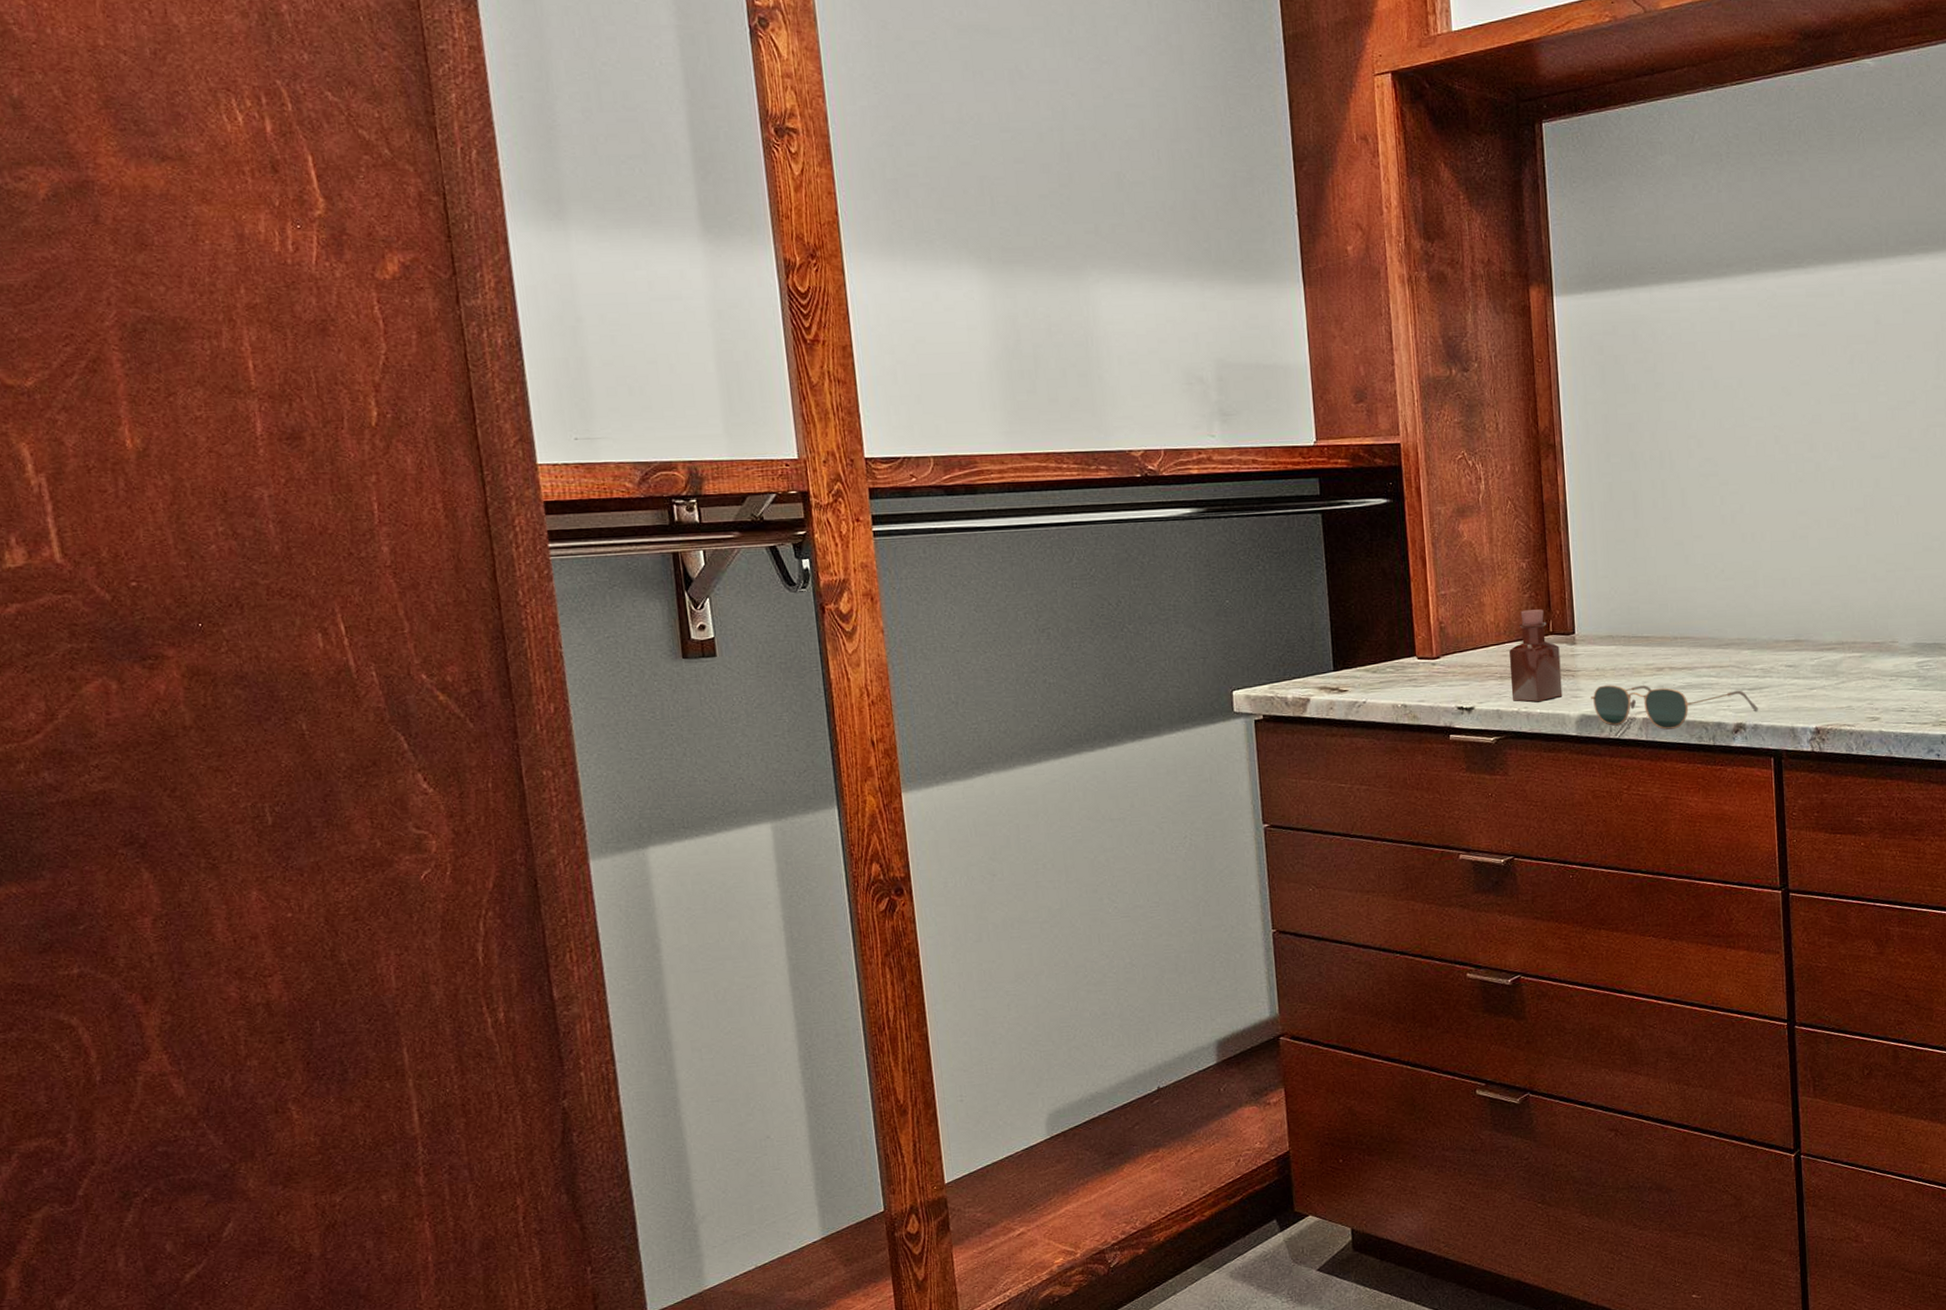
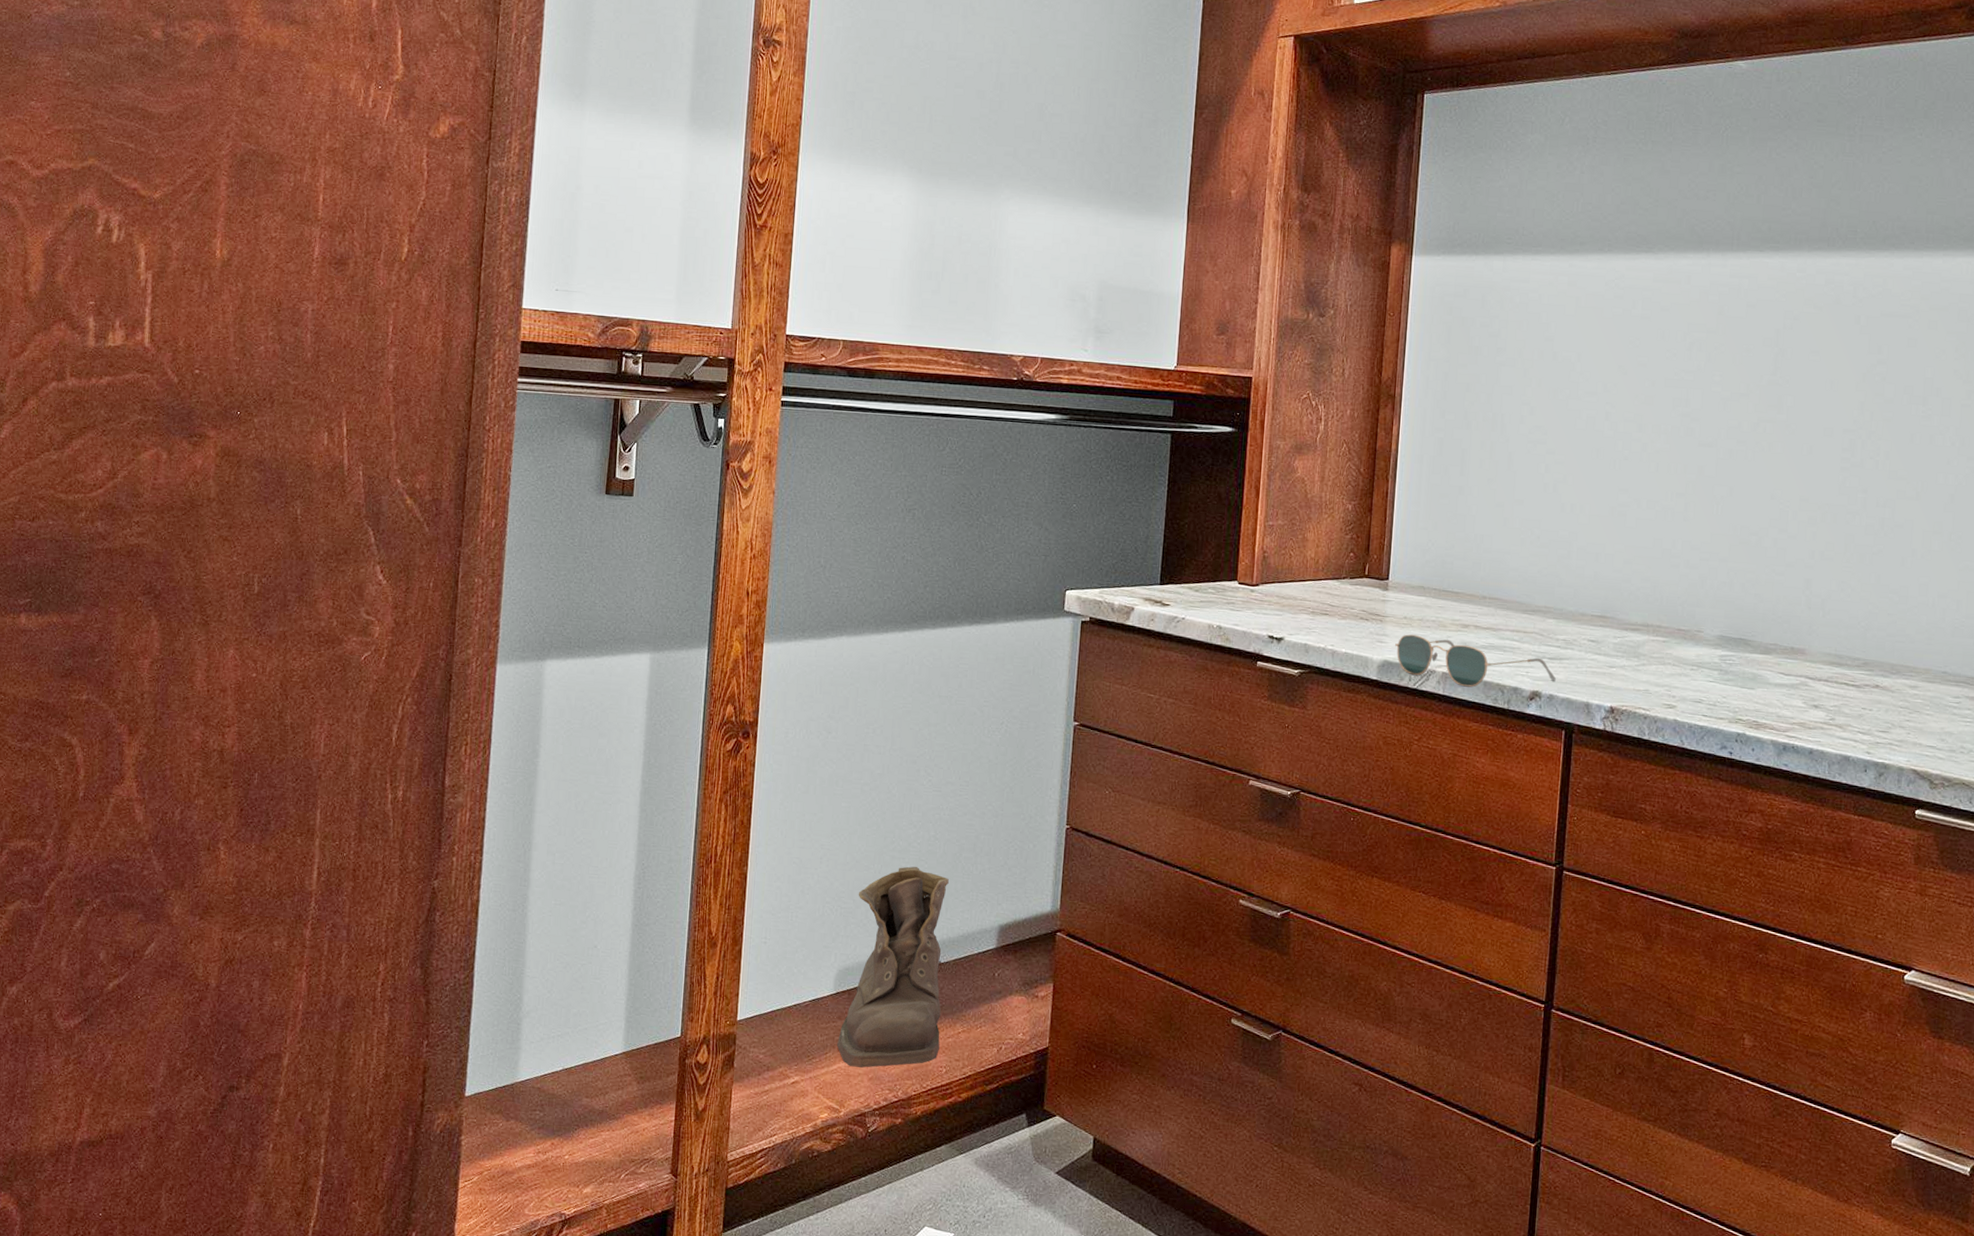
boot: none [1056,997,1173,1207] -> present [837,866,949,1068]
perfume bottle: present [1509,609,1563,704] -> none [1320,550,1372,643]

